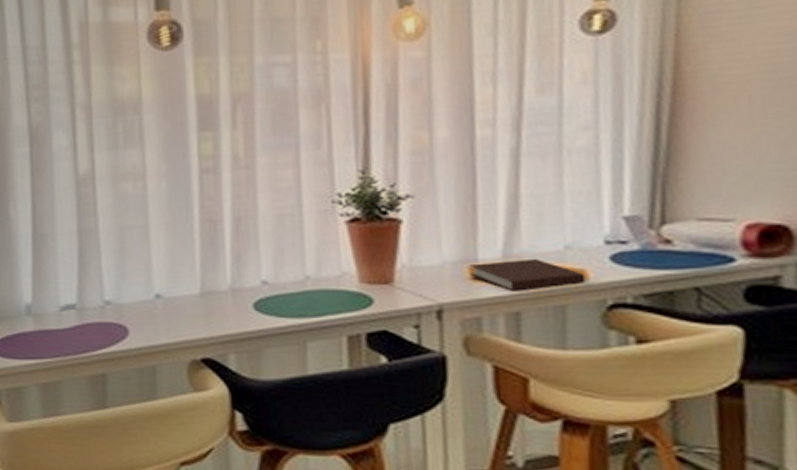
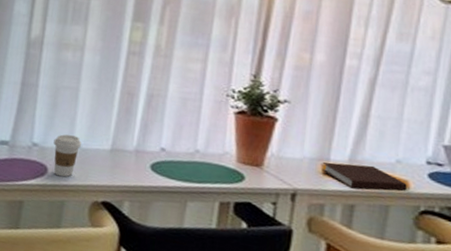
coffee cup: none [129,284,163,337] -> present [53,134,81,177]

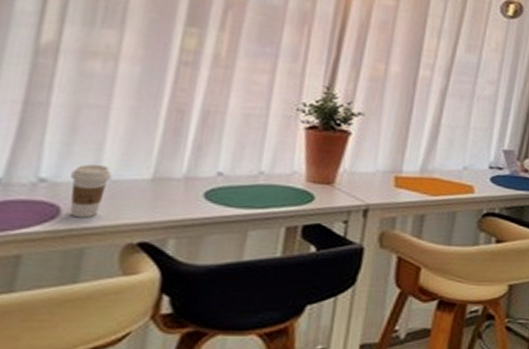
notebook: present [321,162,407,191] -> none [394,174,472,199]

